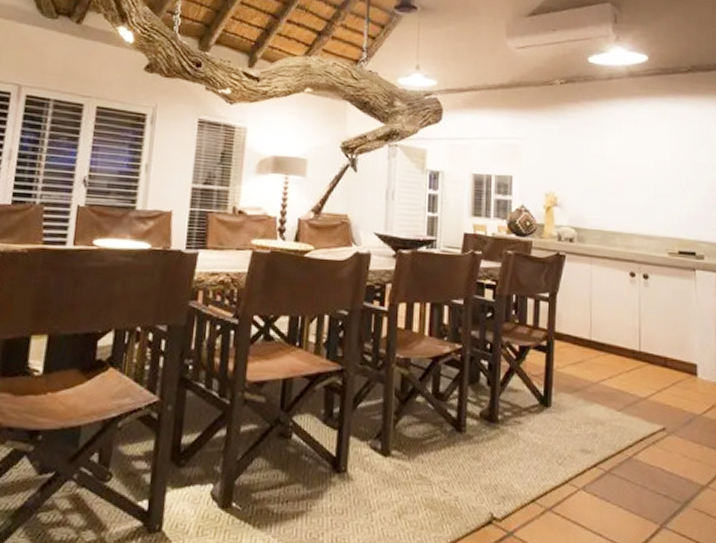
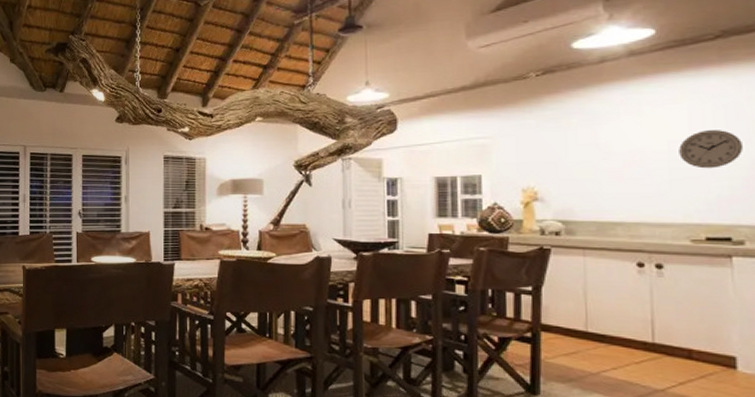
wall clock: none [662,152,704,188] -> present [679,130,742,169]

